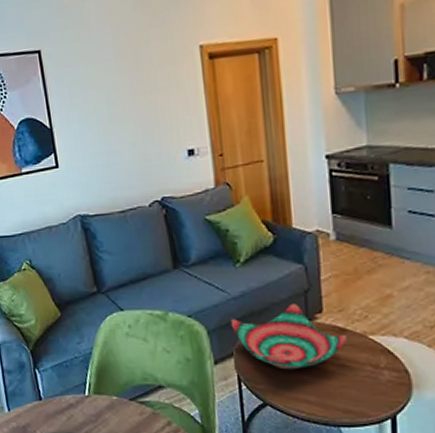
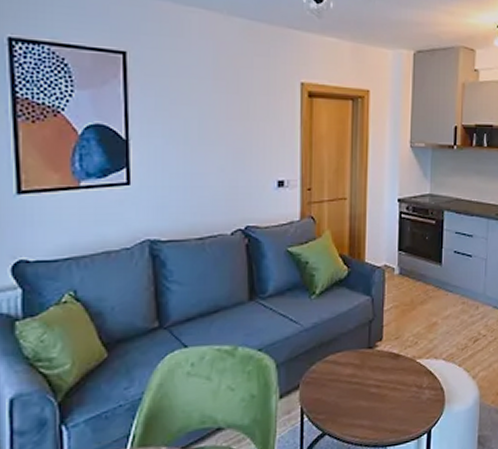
decorative bowl: present [230,303,347,370] -> none [300,333,400,398]

